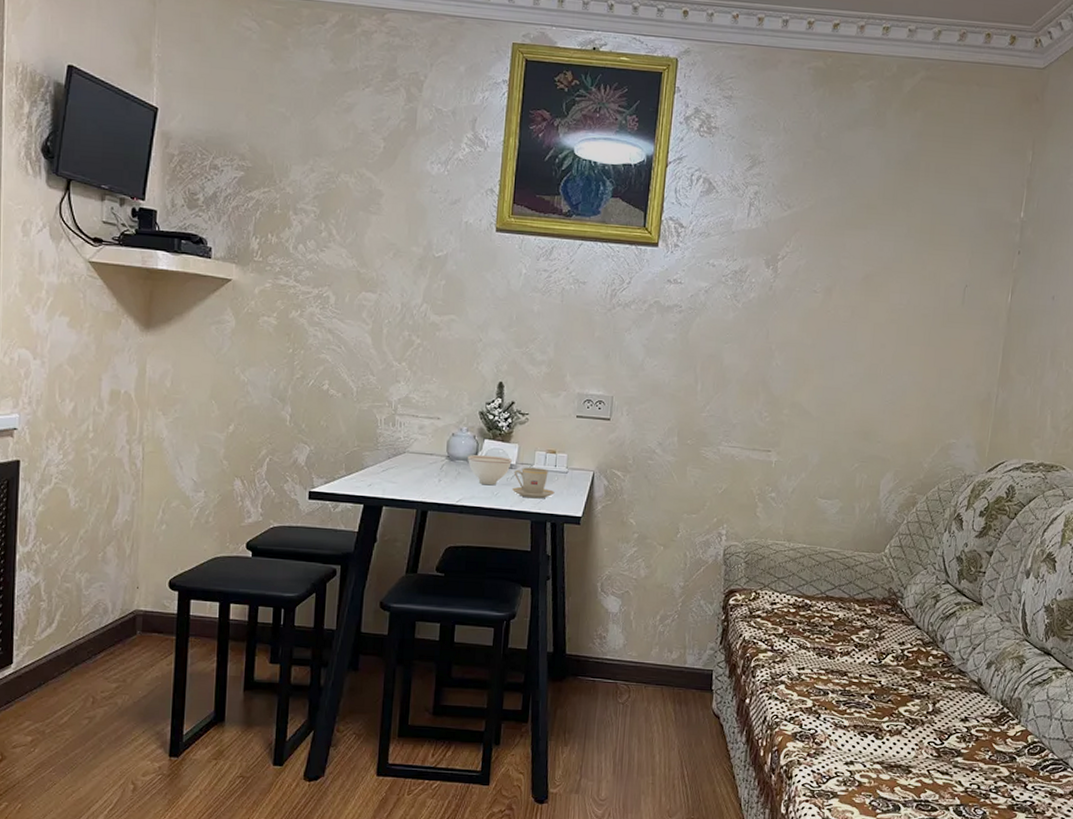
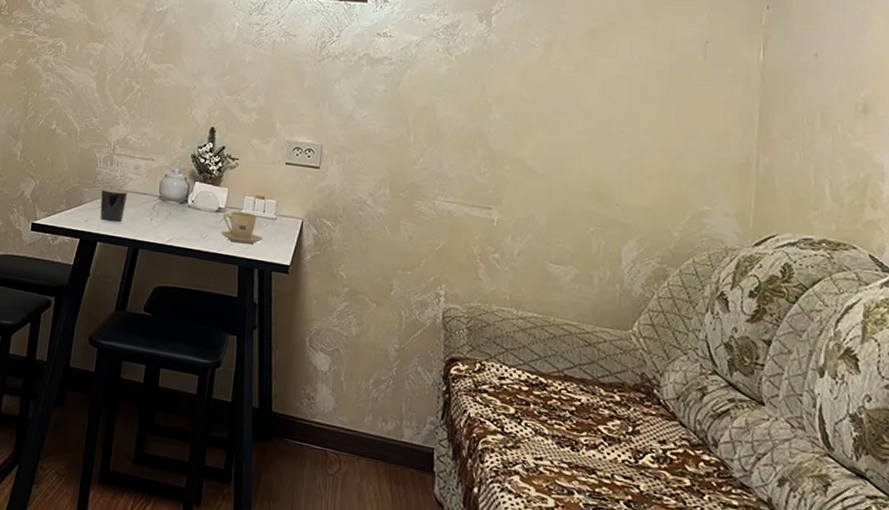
mug: none [383,451,413,488] -> present [100,188,128,225]
bowl: present [467,454,512,486] -> none [178,196,221,228]

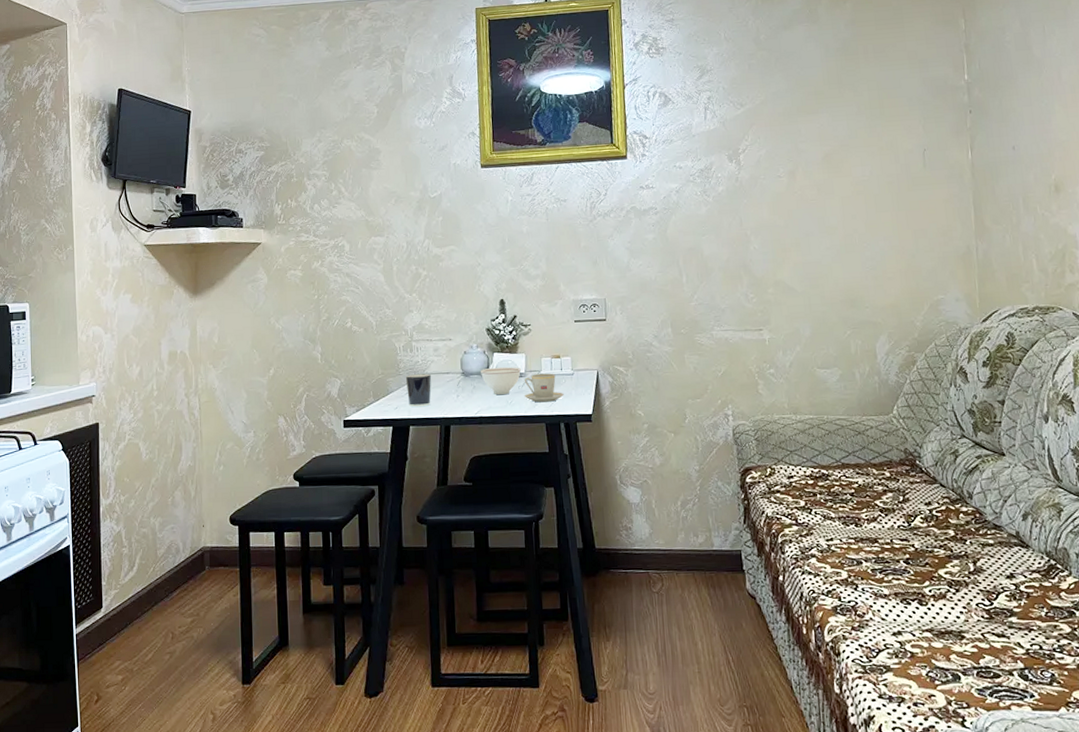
bowl: none [178,196,221,228] -> present [480,367,521,395]

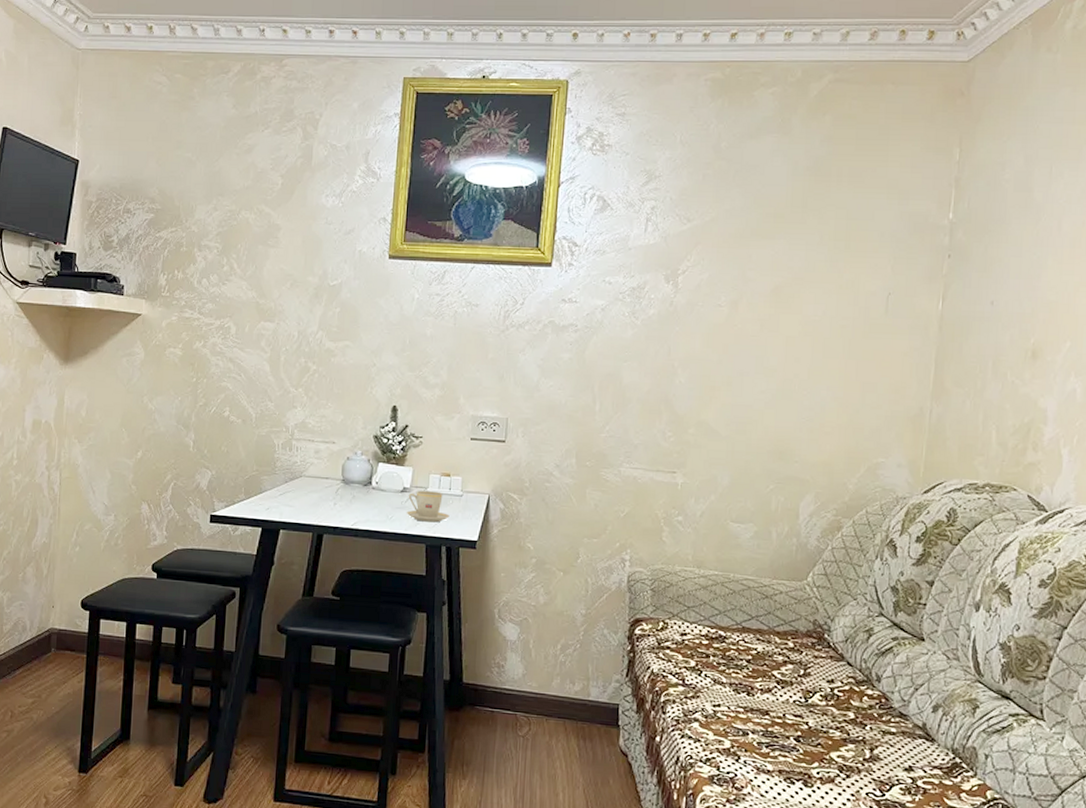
mug: present [405,373,432,408] -> none [281,475,310,511]
bowl: present [480,367,521,395] -> none [361,478,406,509]

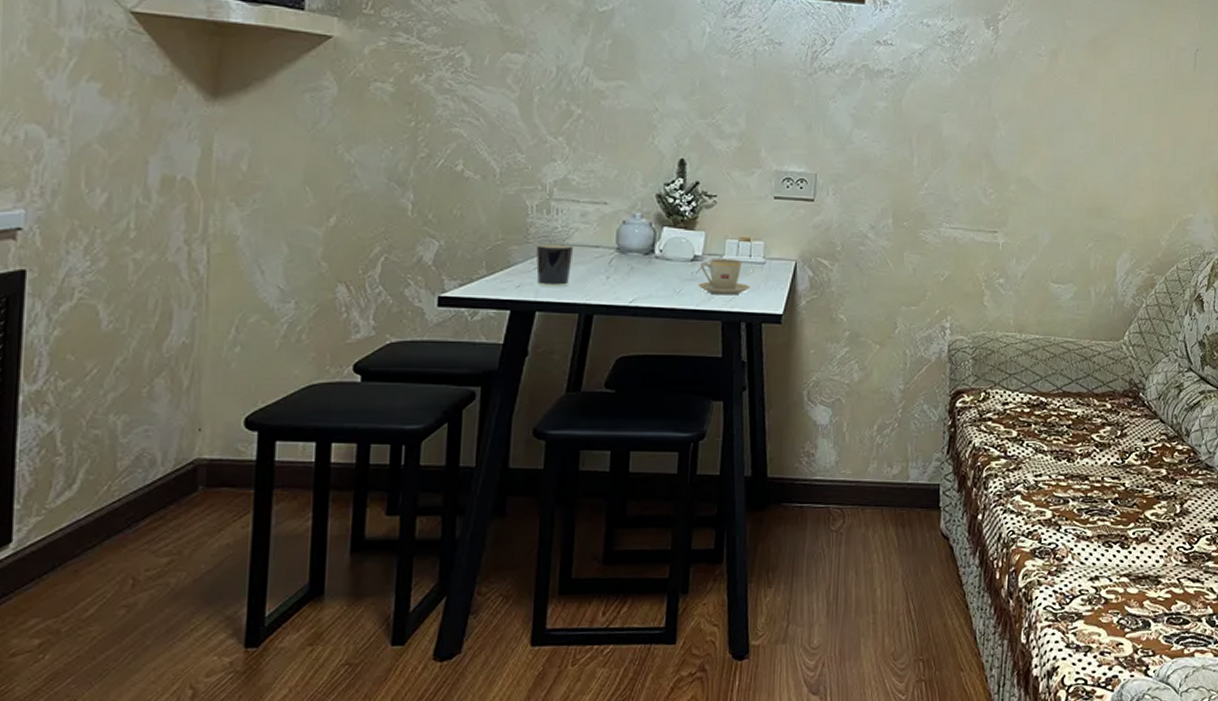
mug: none [281,475,310,511] -> present [535,244,574,288]

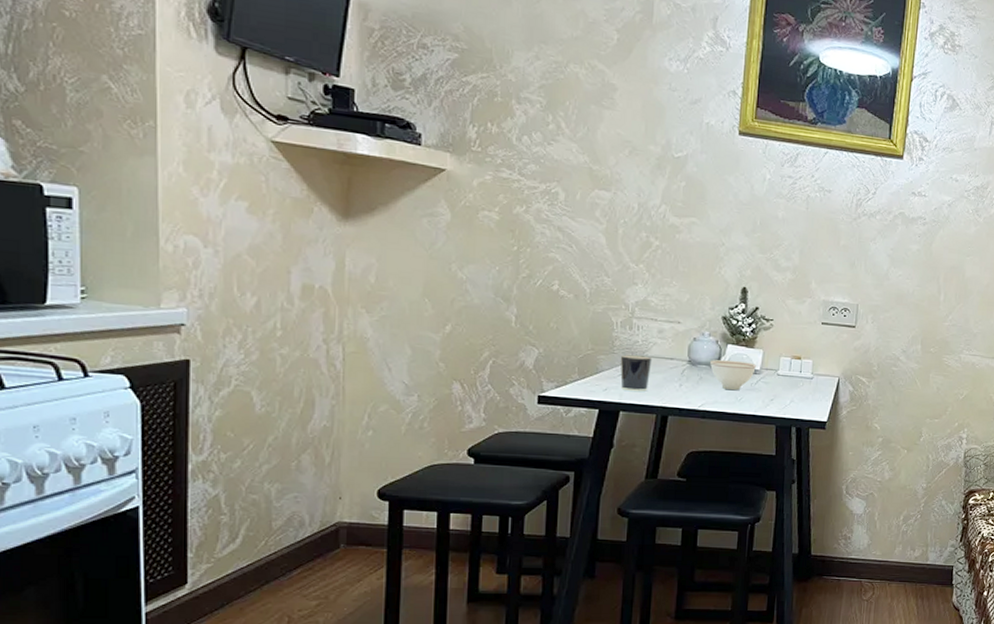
bowl: none [641,245,697,282] -> present [709,359,756,391]
teacup: present [697,259,750,295] -> none [756,373,800,404]

